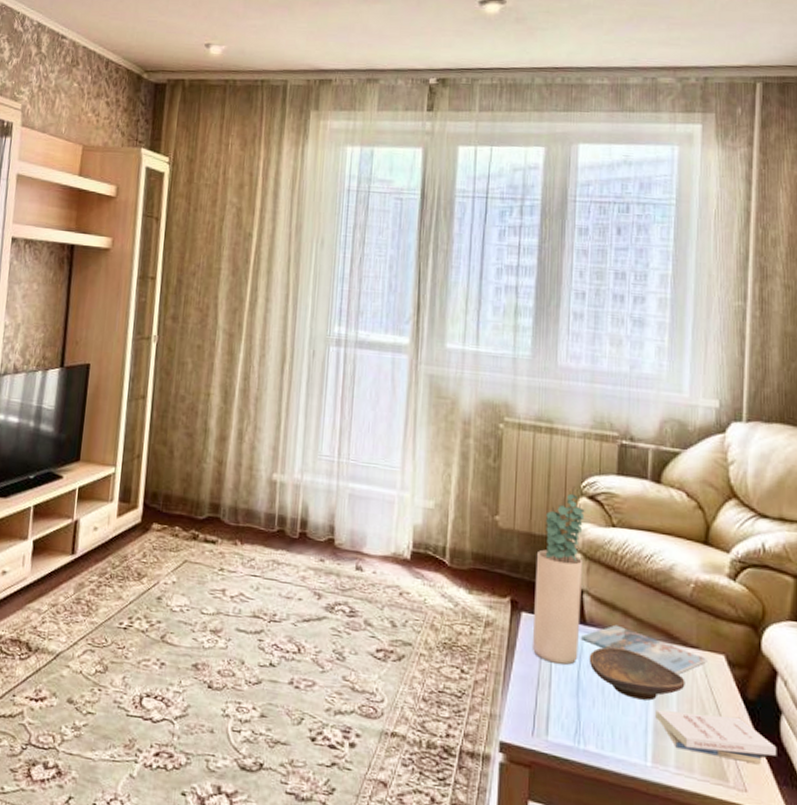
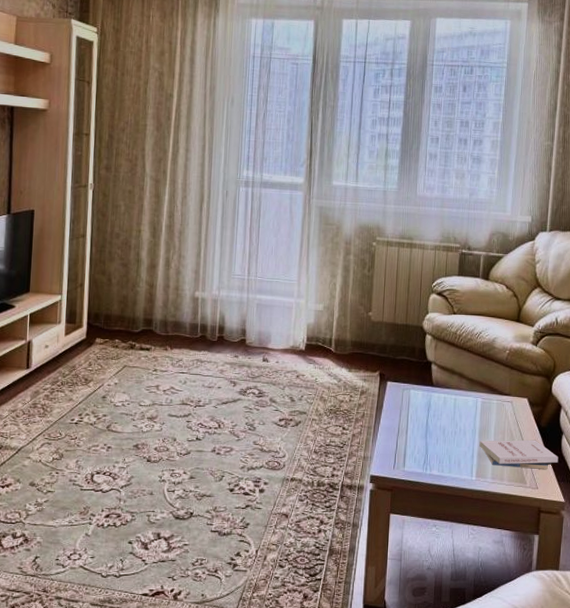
vase: present [533,486,585,665] -> none [395,286,434,416]
magazine: present [582,624,707,675] -> none [430,384,516,415]
decorative bowl: present [589,647,685,701] -> none [434,400,500,435]

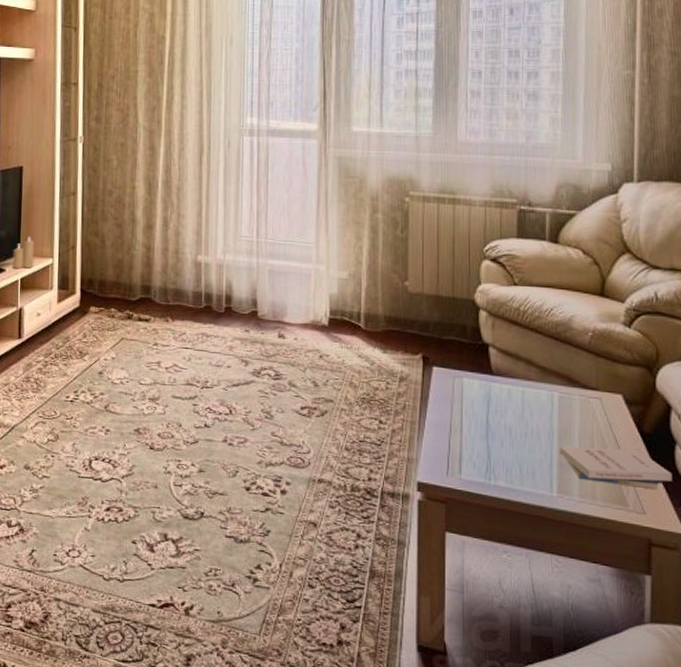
candle: none [22,275,44,306] -> present [12,236,35,269]

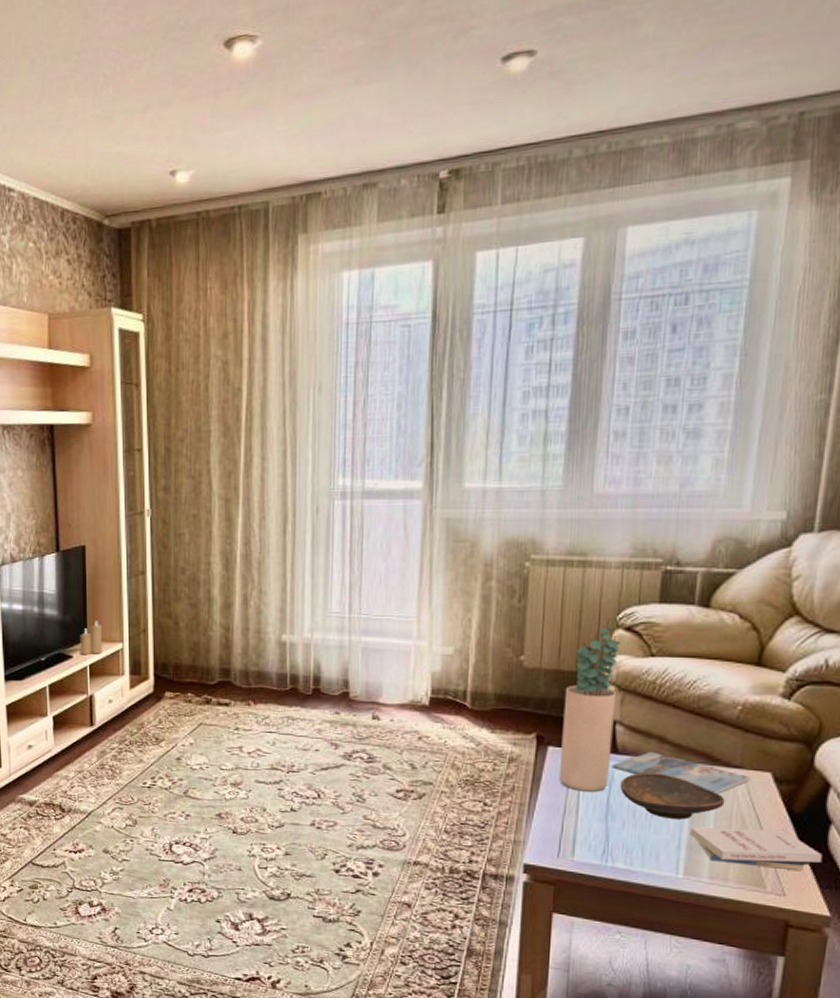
vase: none [444,251,489,411] -> present [560,619,621,792]
magazine: none [489,373,606,414] -> present [612,751,752,794]
decorative bowl: none [496,393,586,439] -> present [619,773,725,820]

